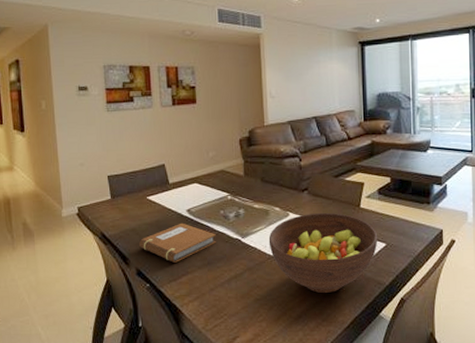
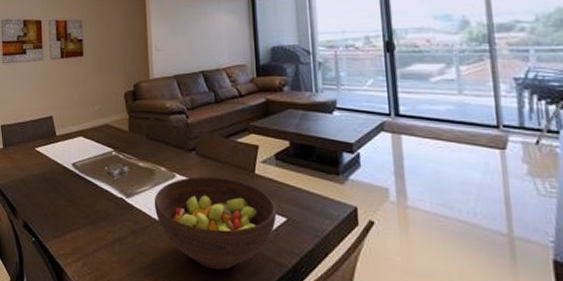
notebook: present [139,223,216,263] -> none [27,176,100,218]

